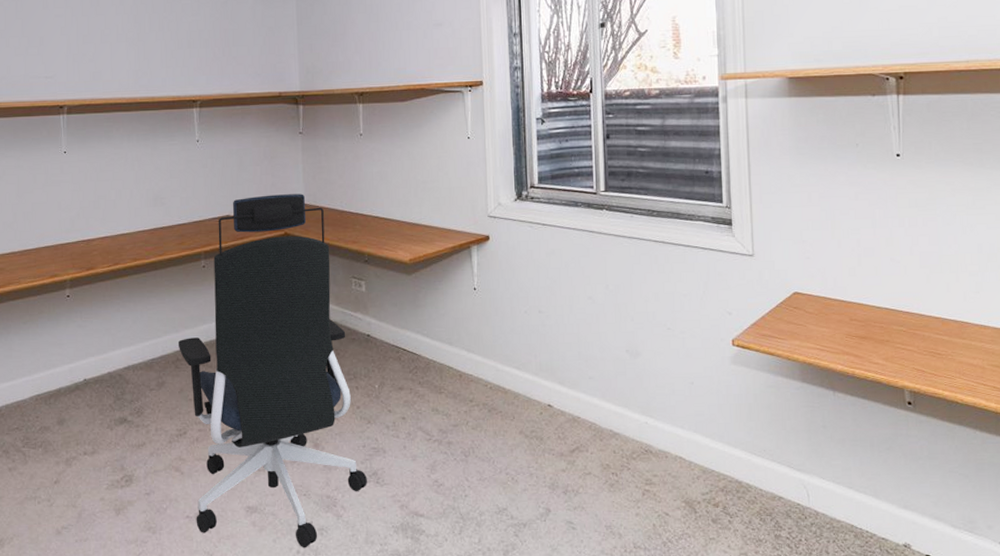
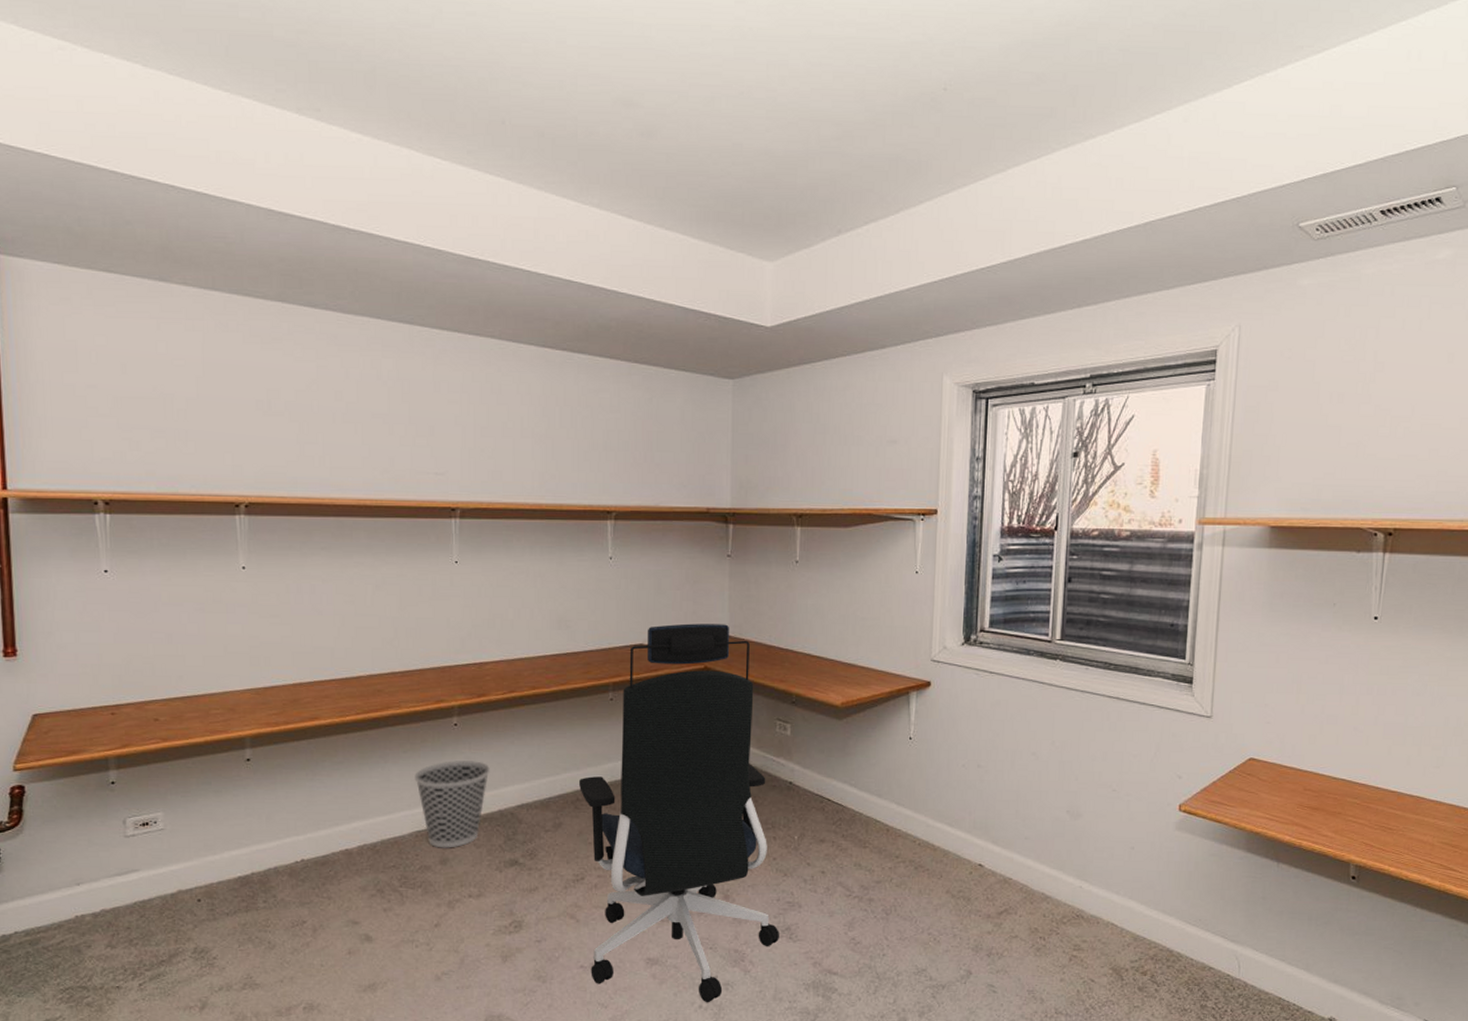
wastebasket: none [33,328,99,410] -> present [414,761,490,848]

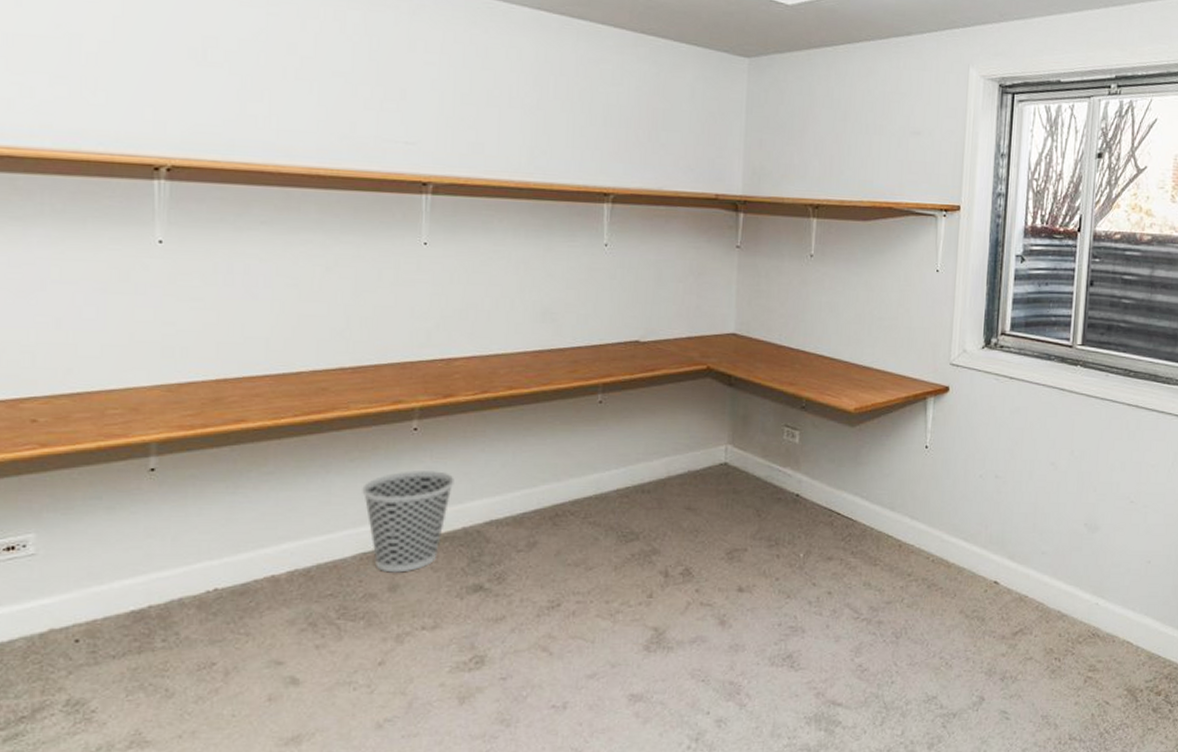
office chair: present [579,623,779,1003] -> none [559,319,780,743]

